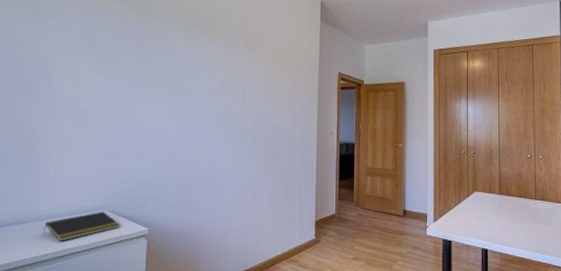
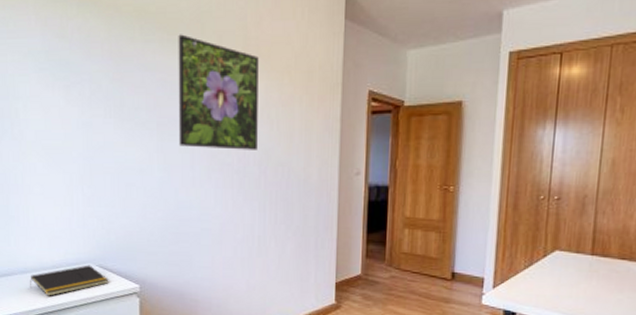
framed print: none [190,25,257,115] -> present [178,34,259,150]

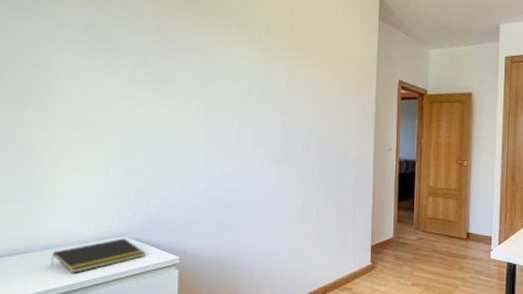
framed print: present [178,34,259,150] -> none [225,19,304,127]

